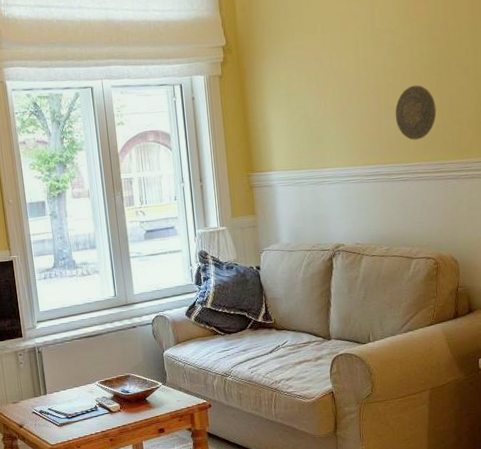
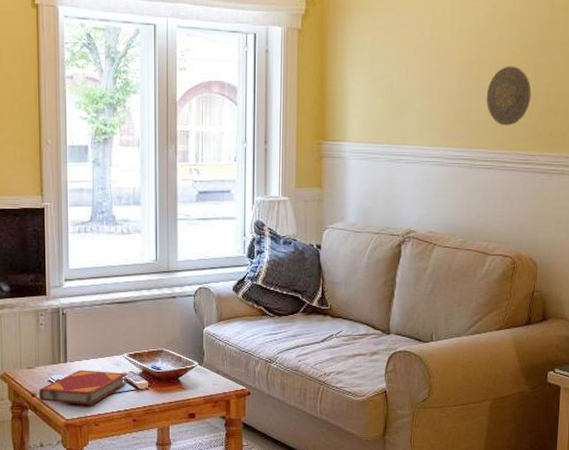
hardback book: none [25,398,102,431] -> present [39,369,128,405]

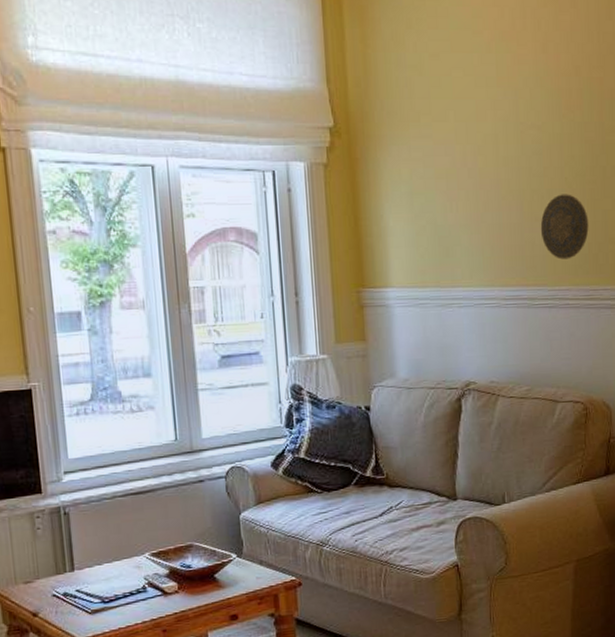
hardback book: present [39,369,128,405] -> none [41,575,152,621]

